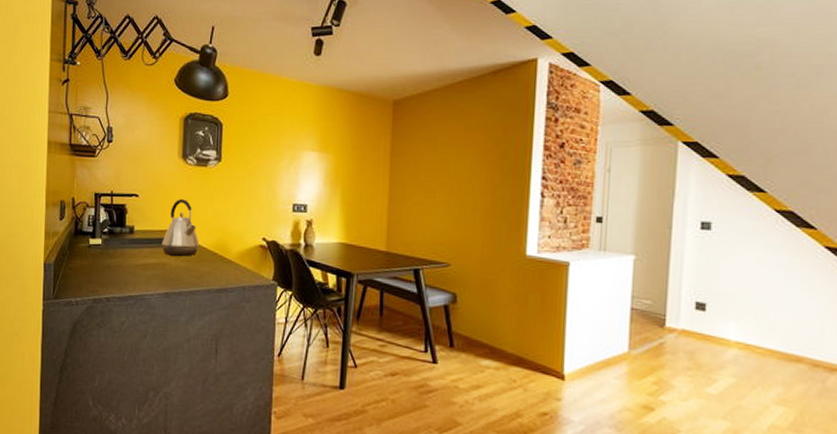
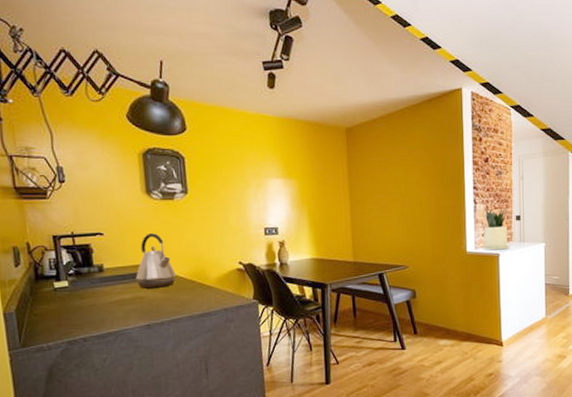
planter: none [548,207,585,258] -> present [483,210,510,251]

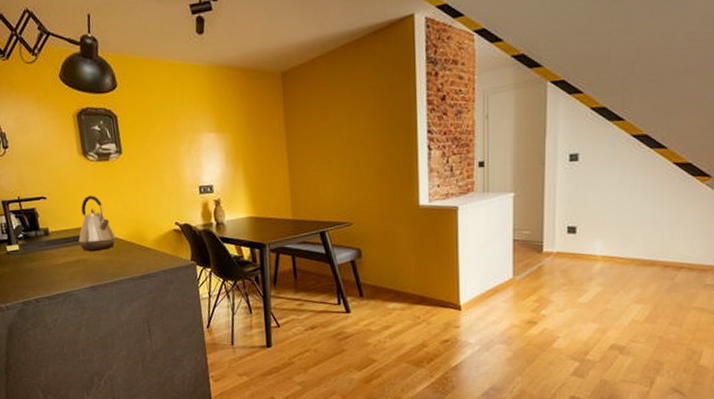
planter: present [483,210,510,251] -> none [438,155,471,204]

